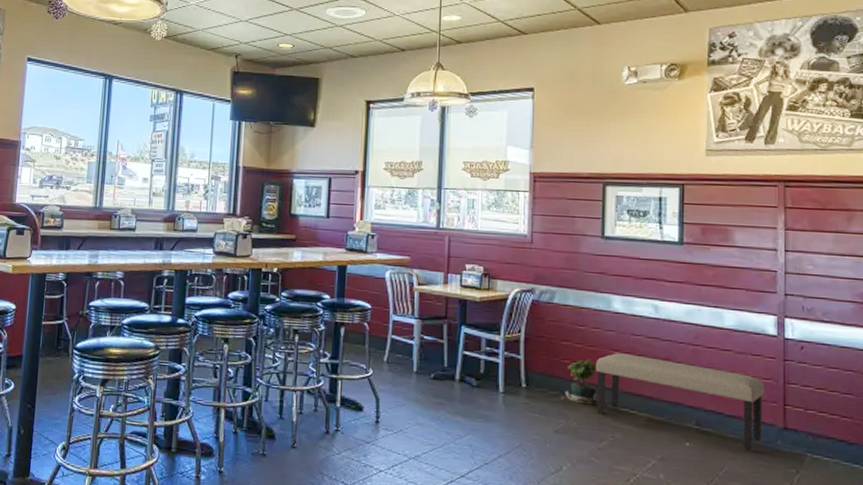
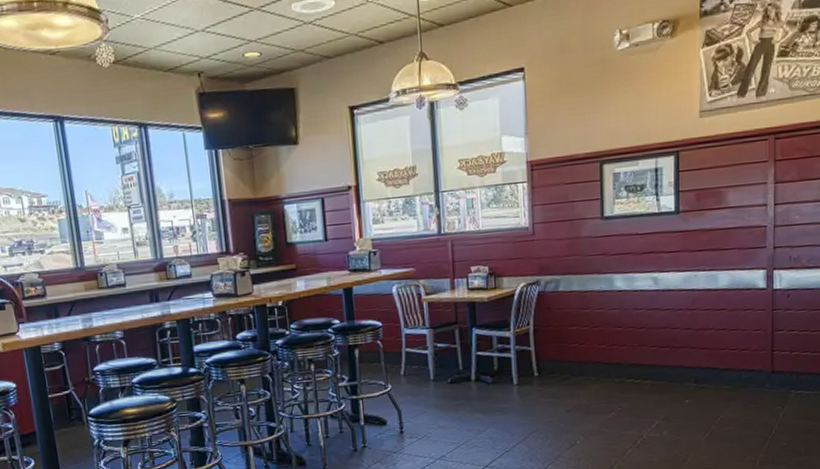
potted plant: present [562,359,598,405] -> none [572,340,605,382]
bench: present [595,353,764,451] -> none [601,328,754,398]

